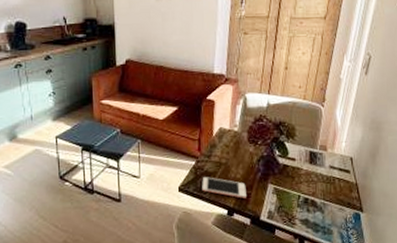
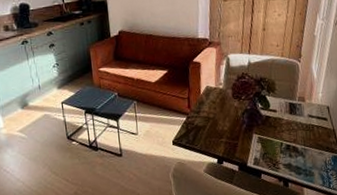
cell phone: present [202,177,246,198] -> none [193,130,234,148]

